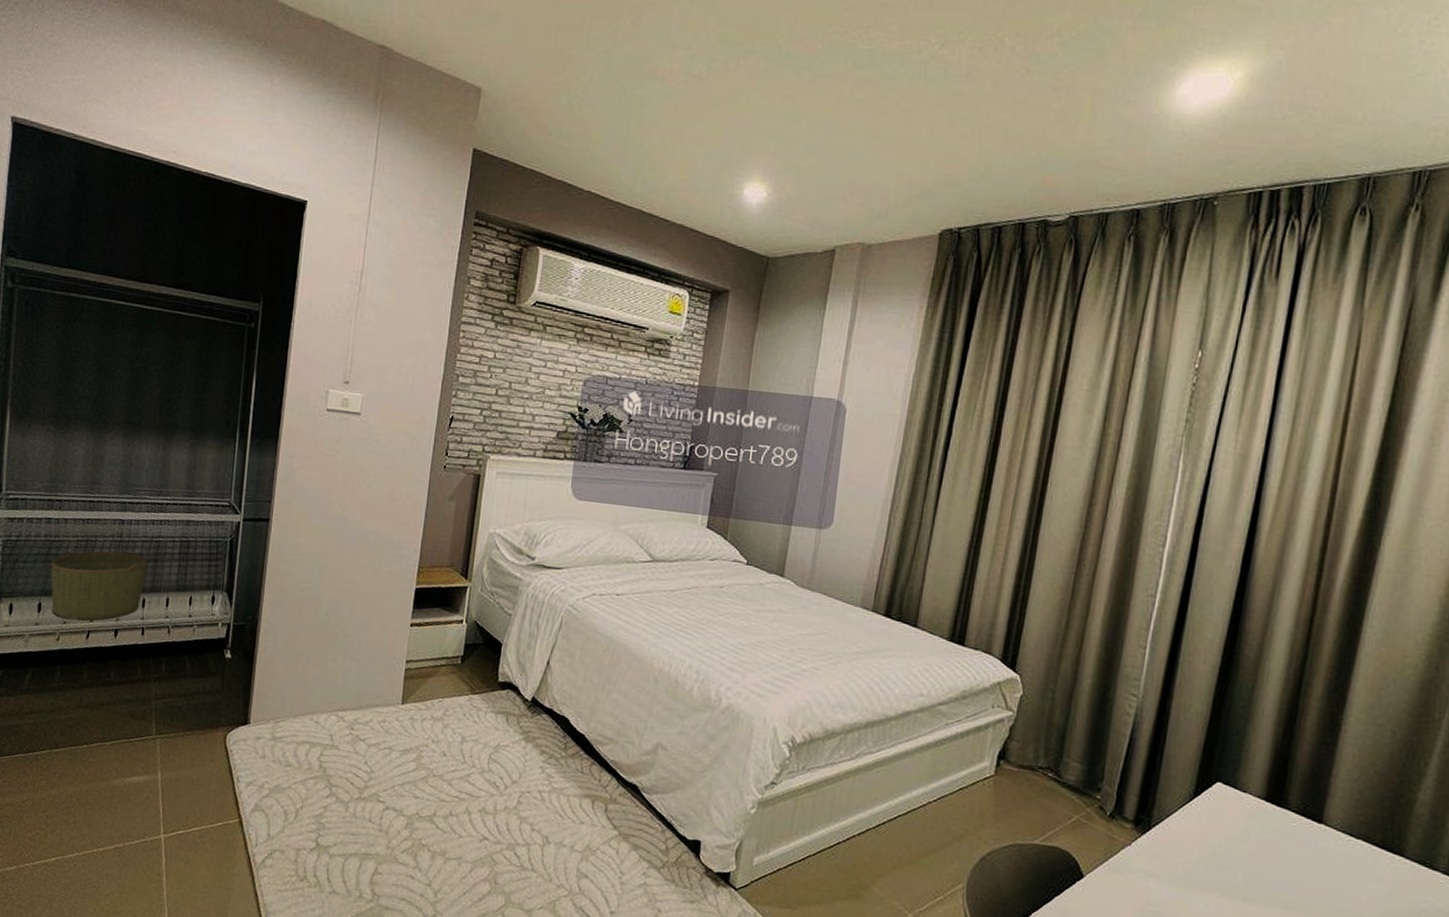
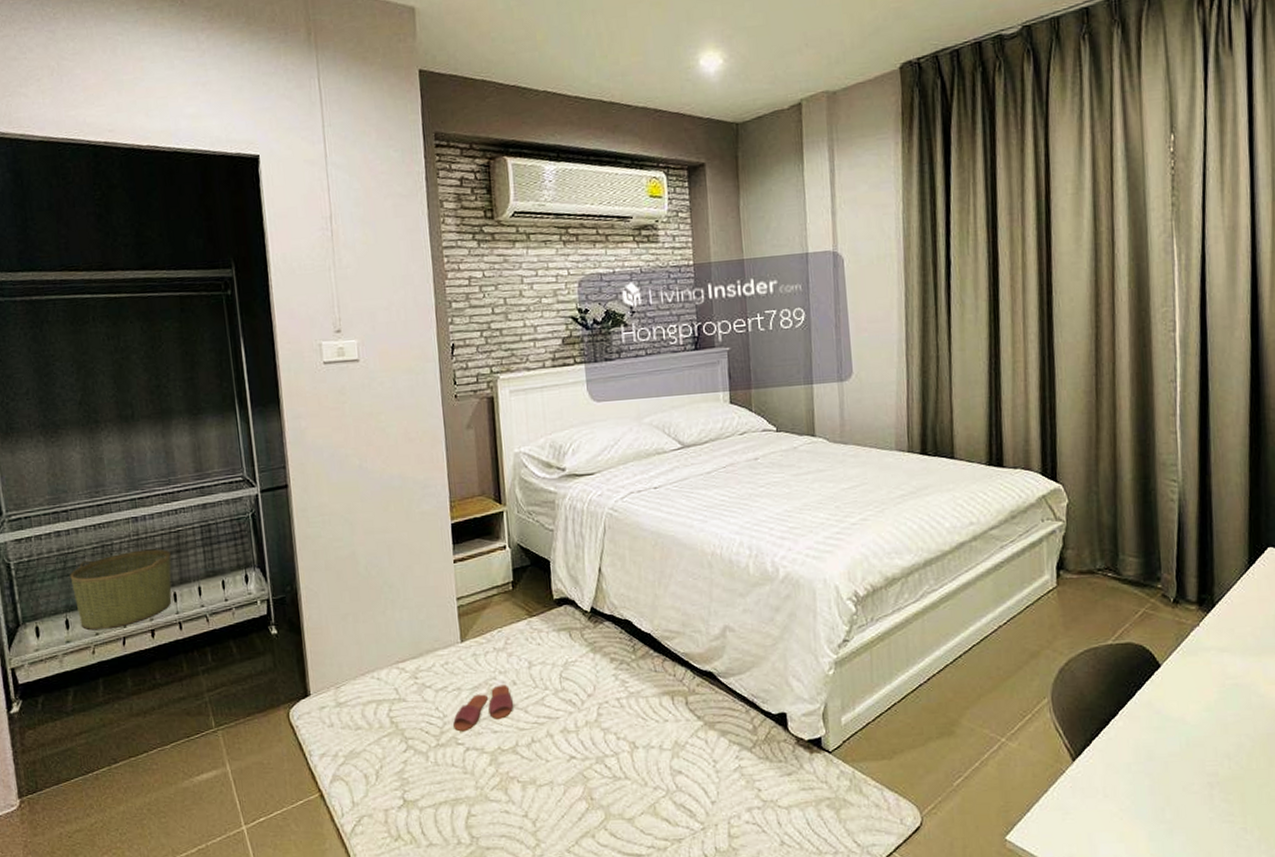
slippers: none [378,753,440,791] -> present [453,684,514,732]

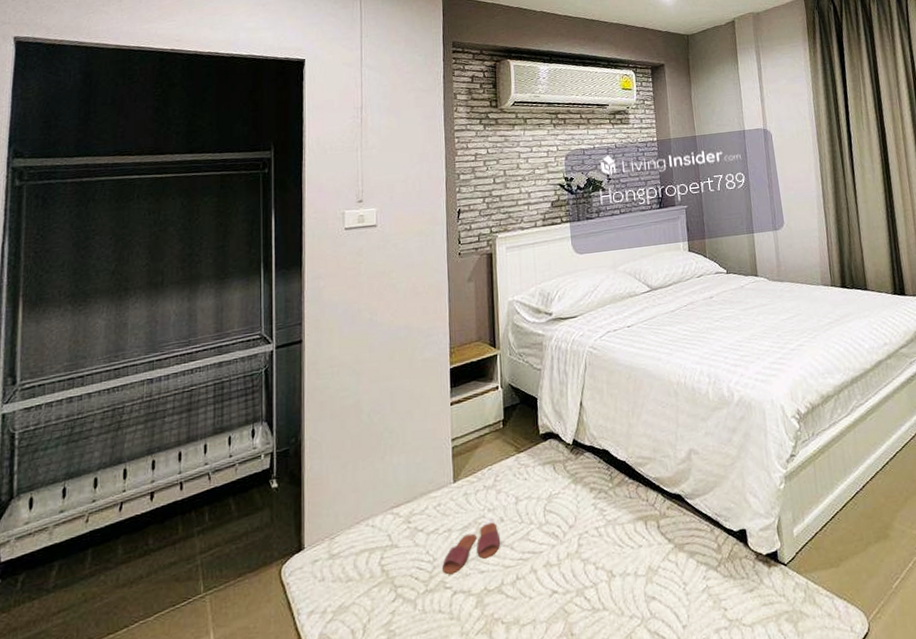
basket: present [70,549,172,630] -> none [75,409,182,498]

